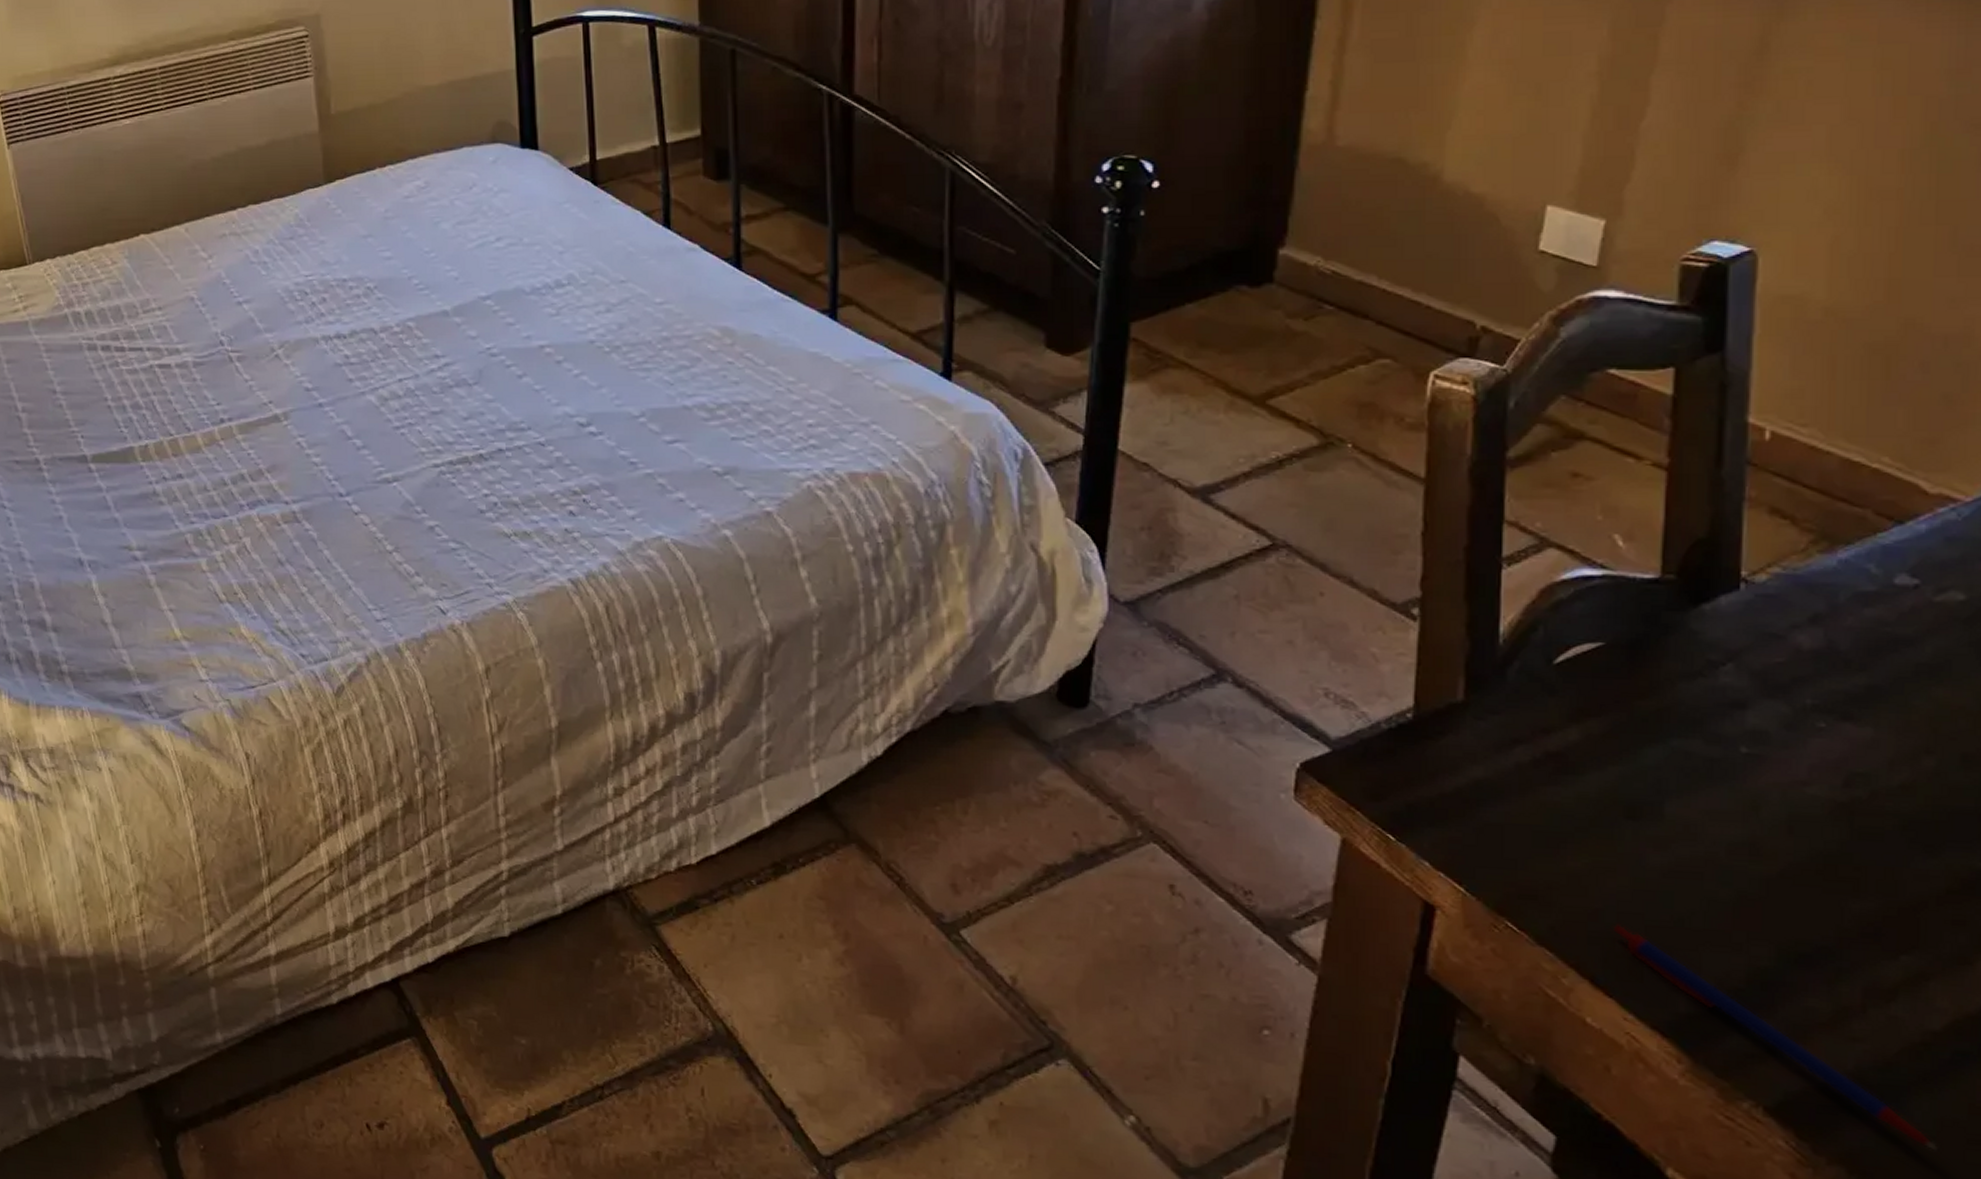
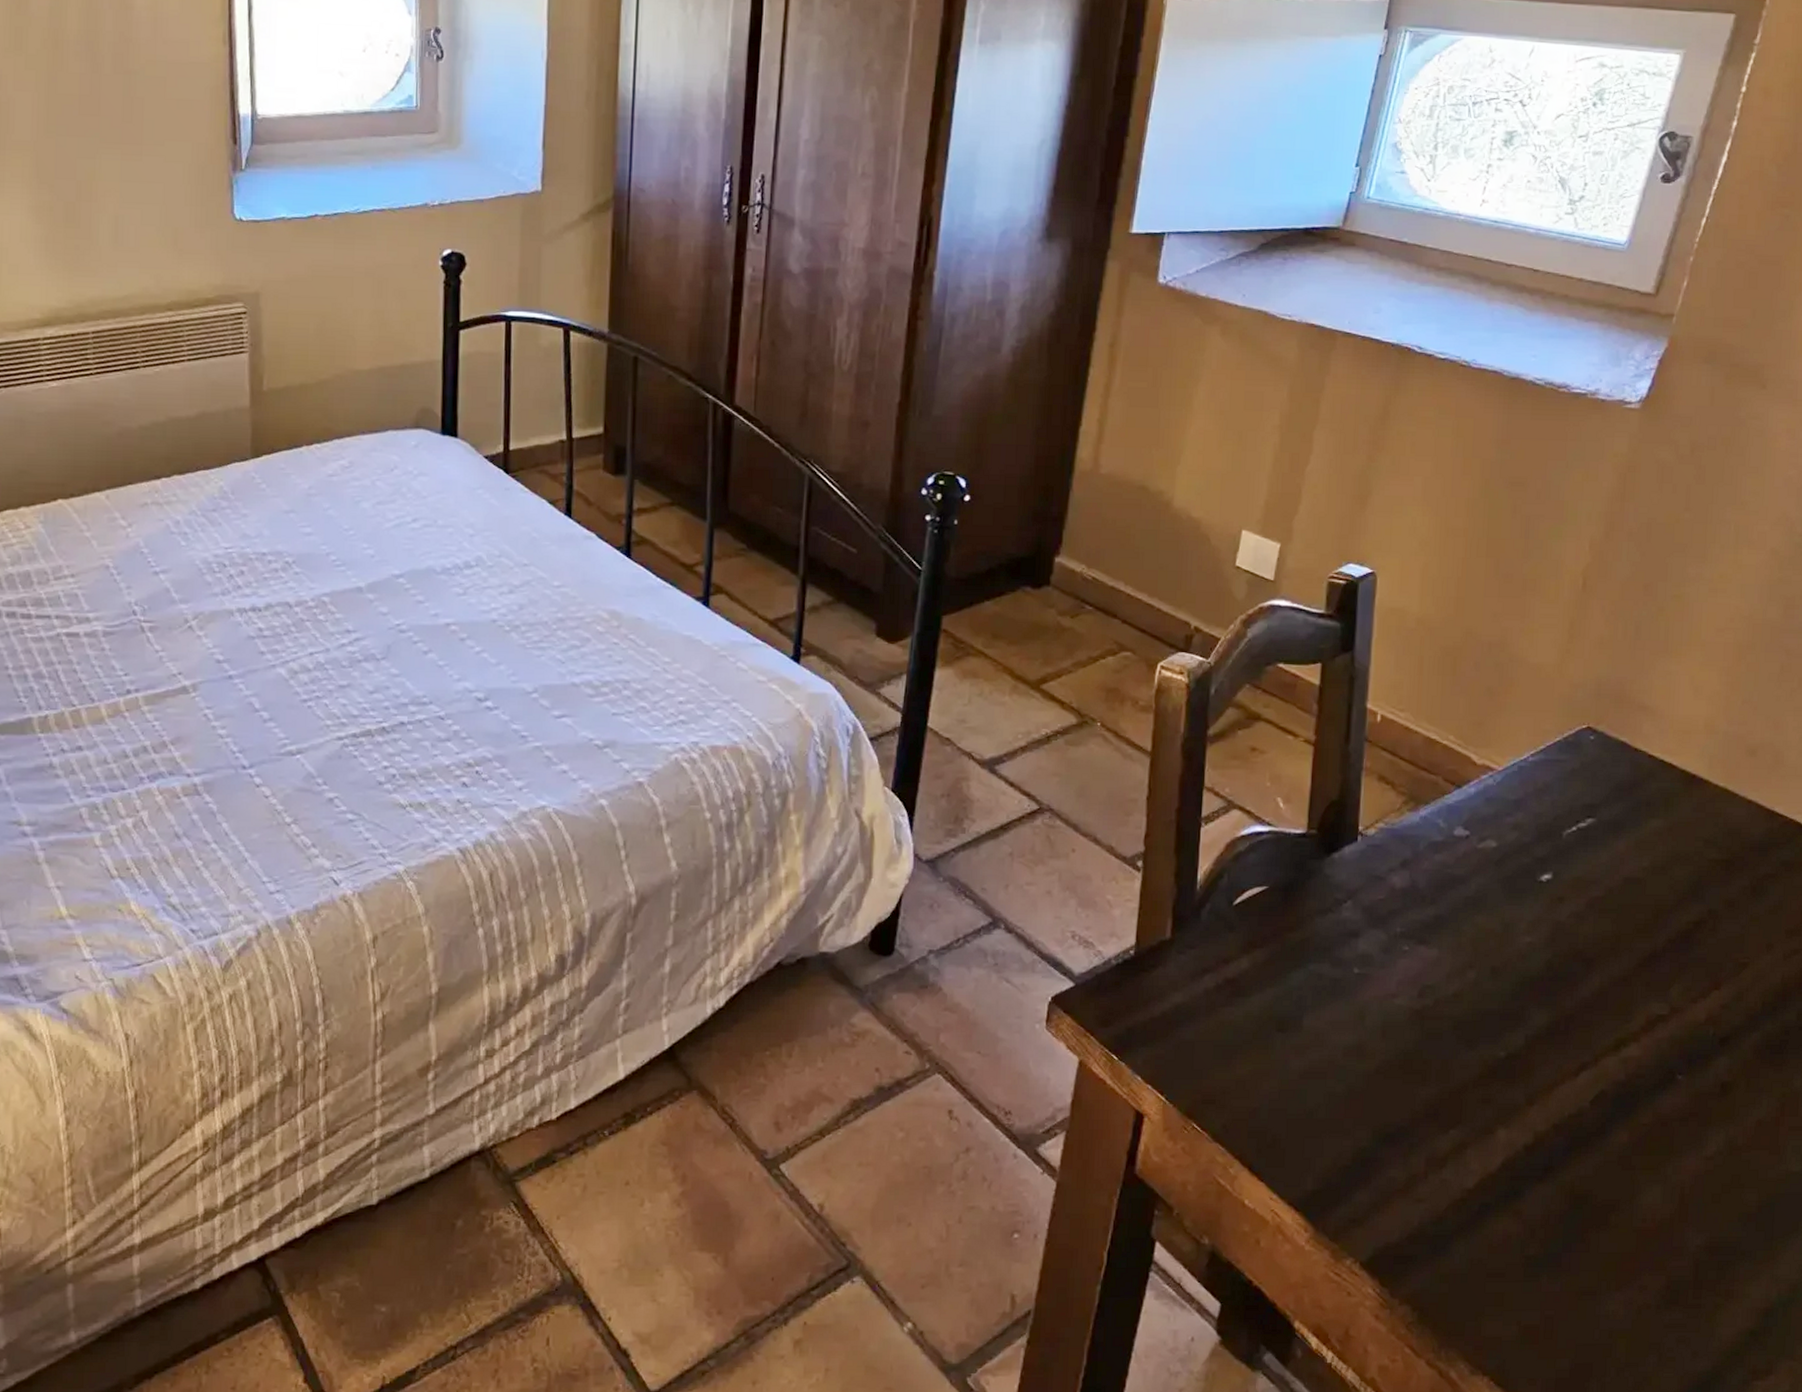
pen: present [1612,925,1938,1151] -> none [1265,1120,1469,1285]

